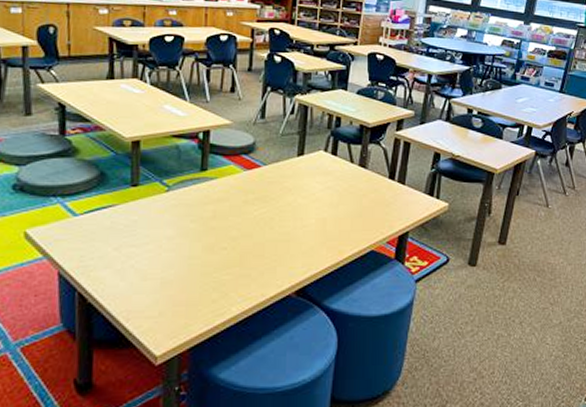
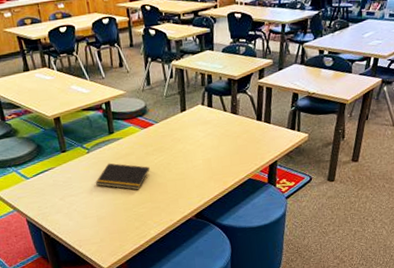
notepad: none [168,208,246,249] -> present [95,163,150,190]

